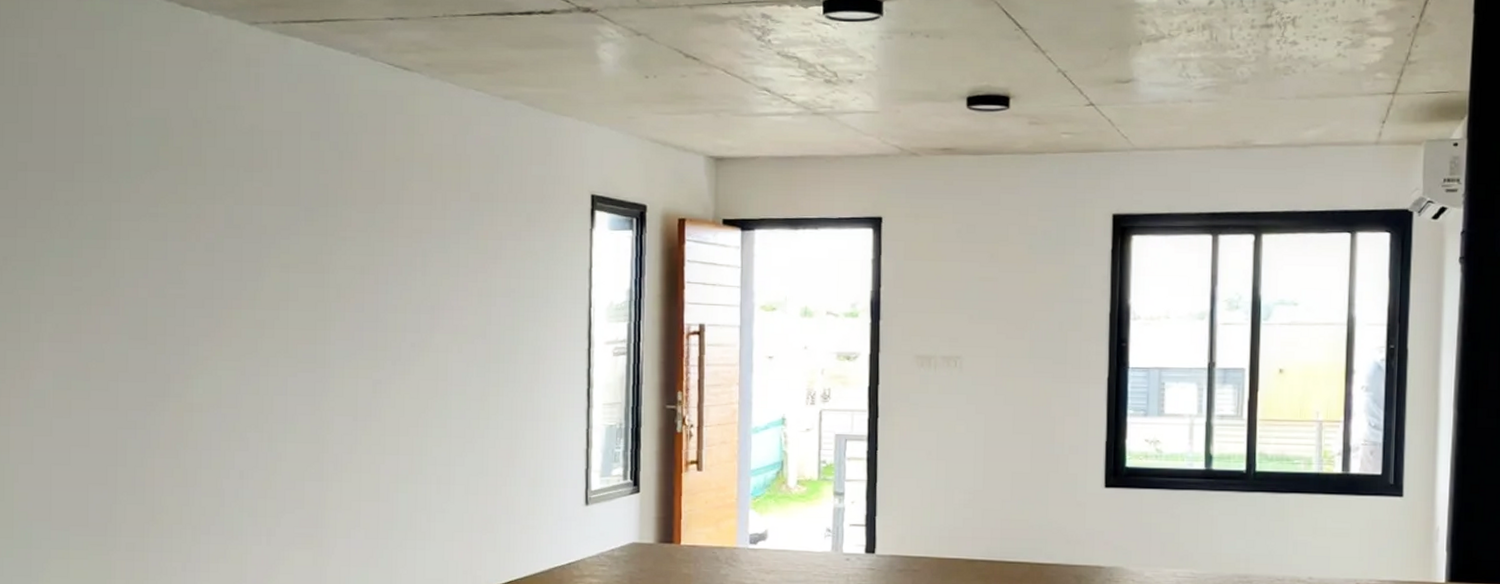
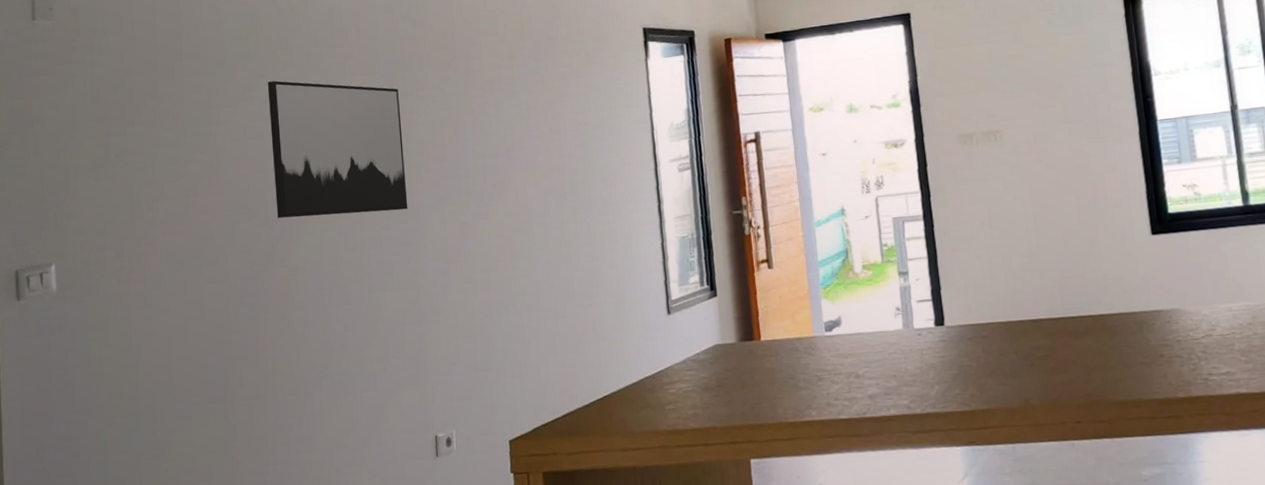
wall art: none [175,199,319,358] -> present [267,80,408,218]

